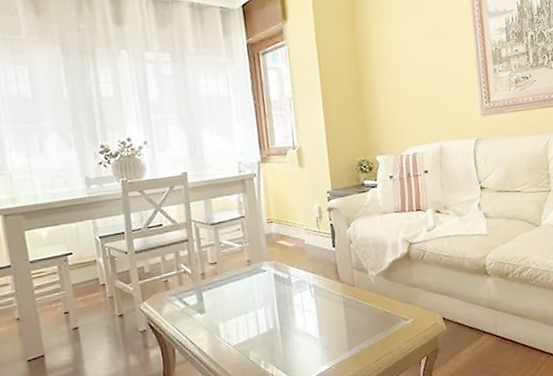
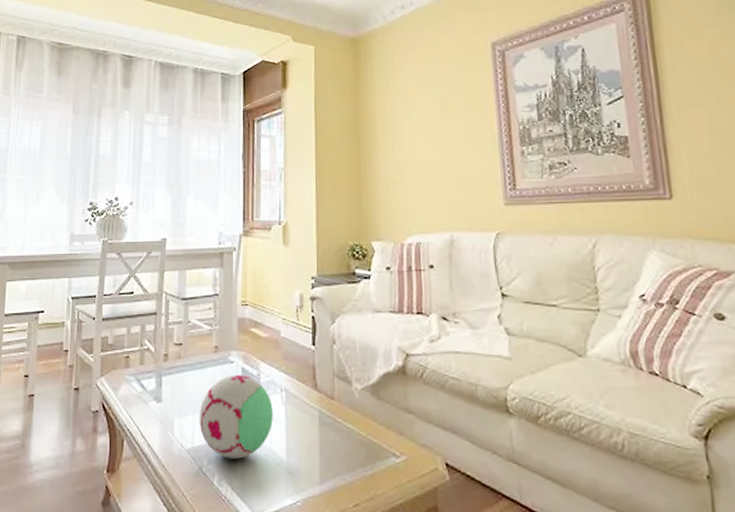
decorative ball: none [240,279,306,347] -> present [199,374,273,459]

